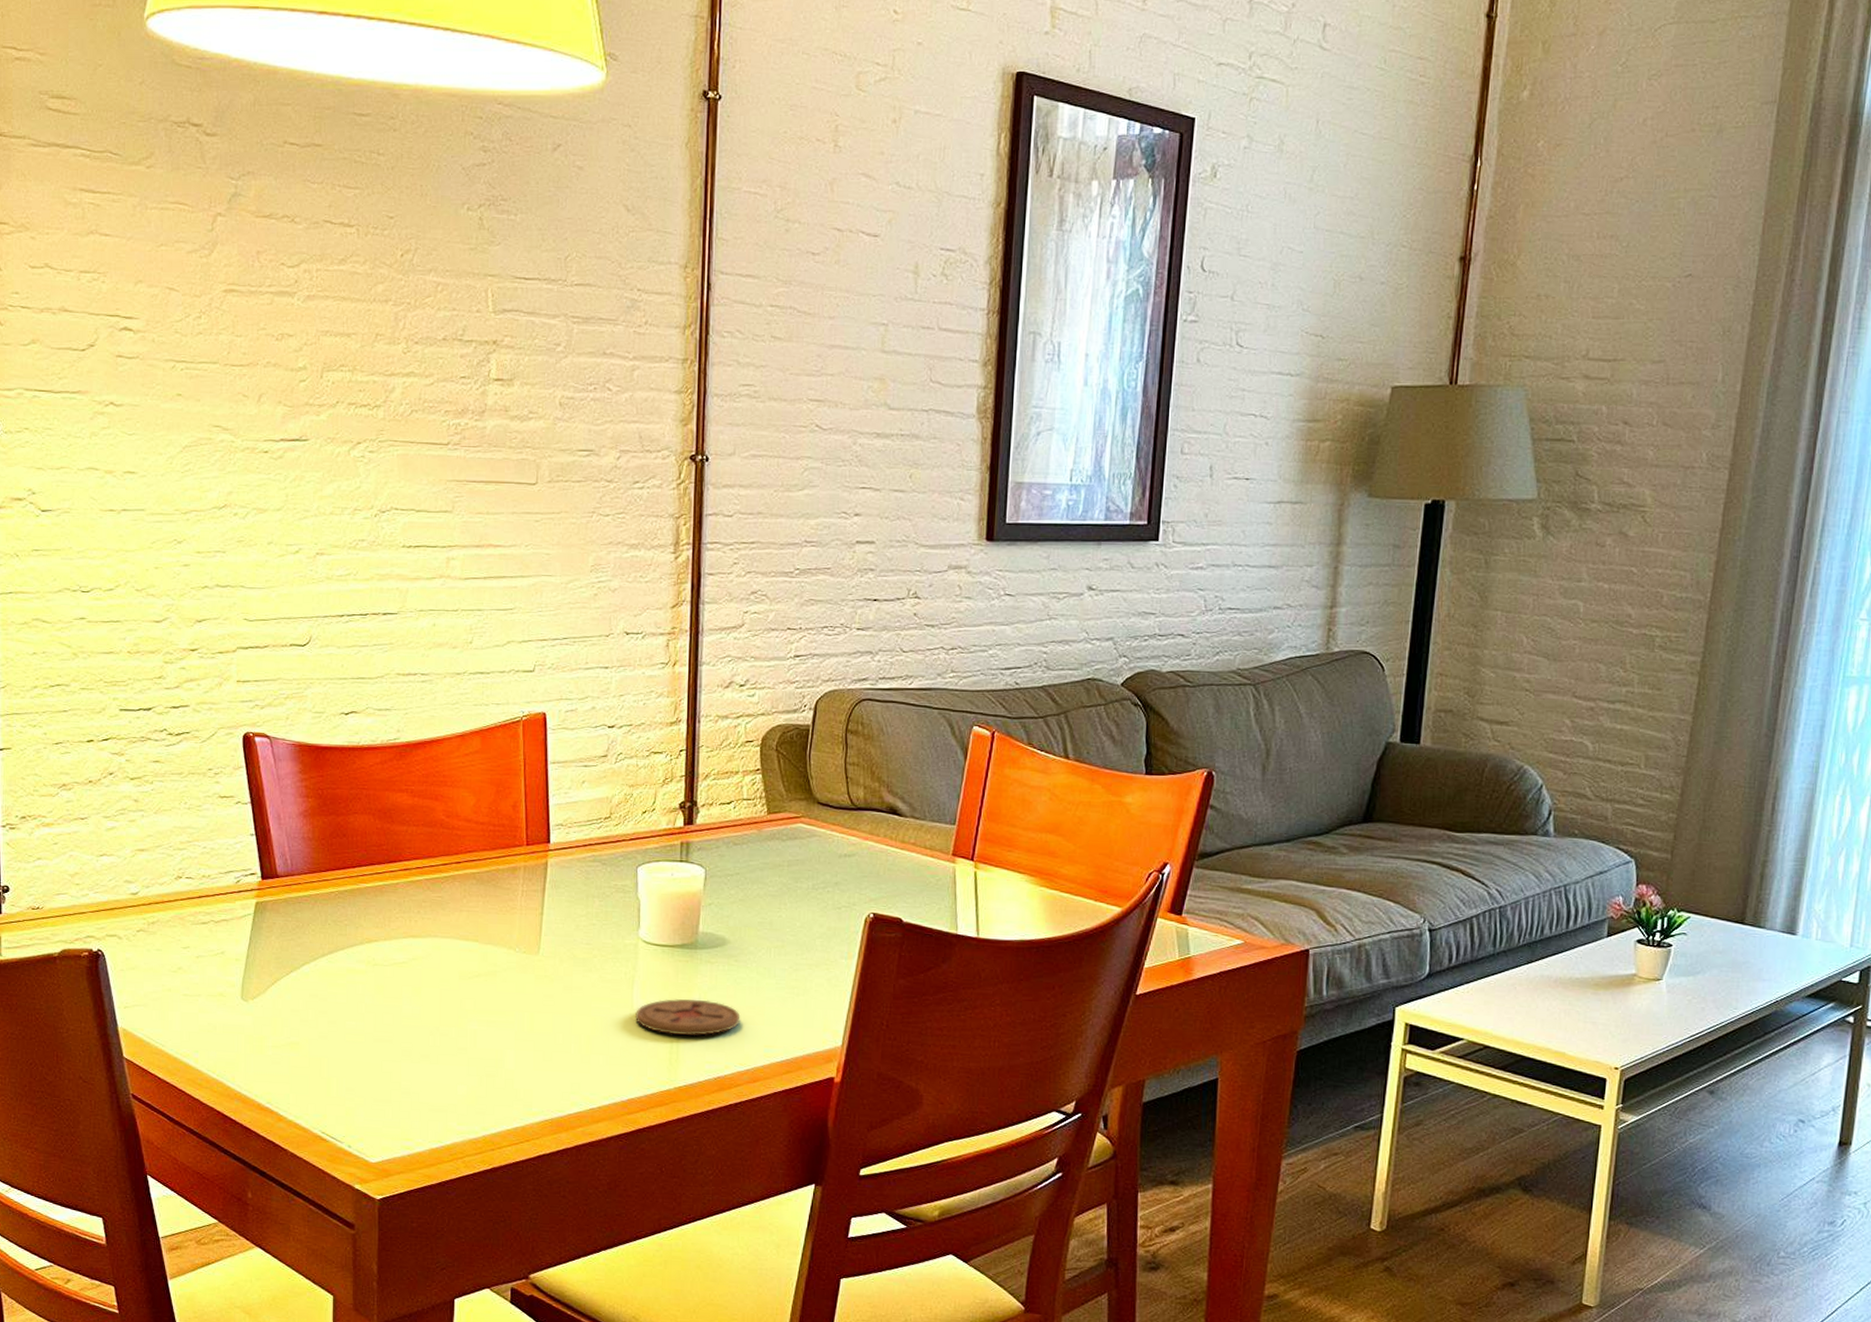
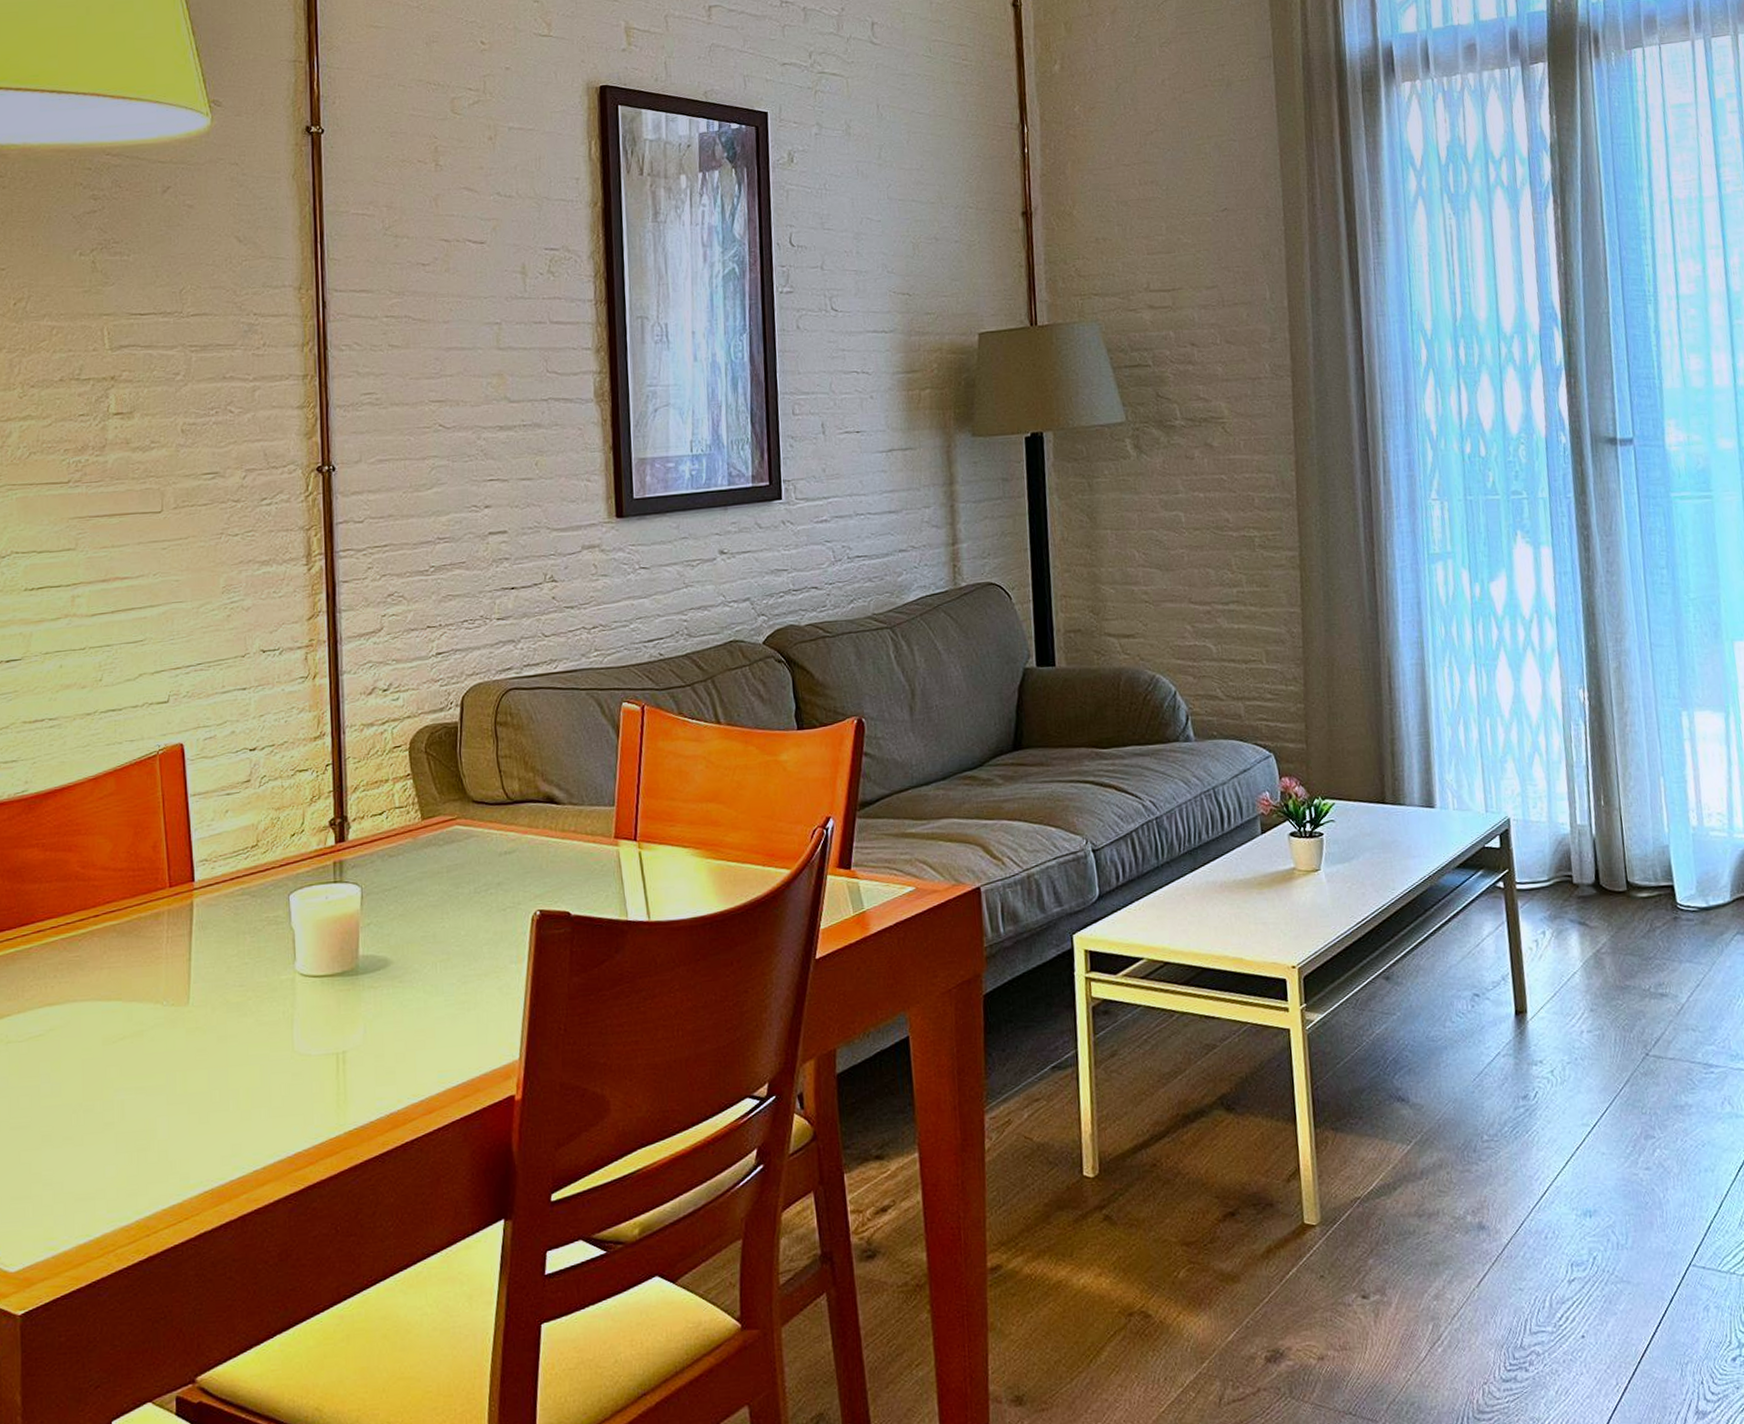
coaster: present [635,999,741,1036] -> none [297,1029,410,1074]

